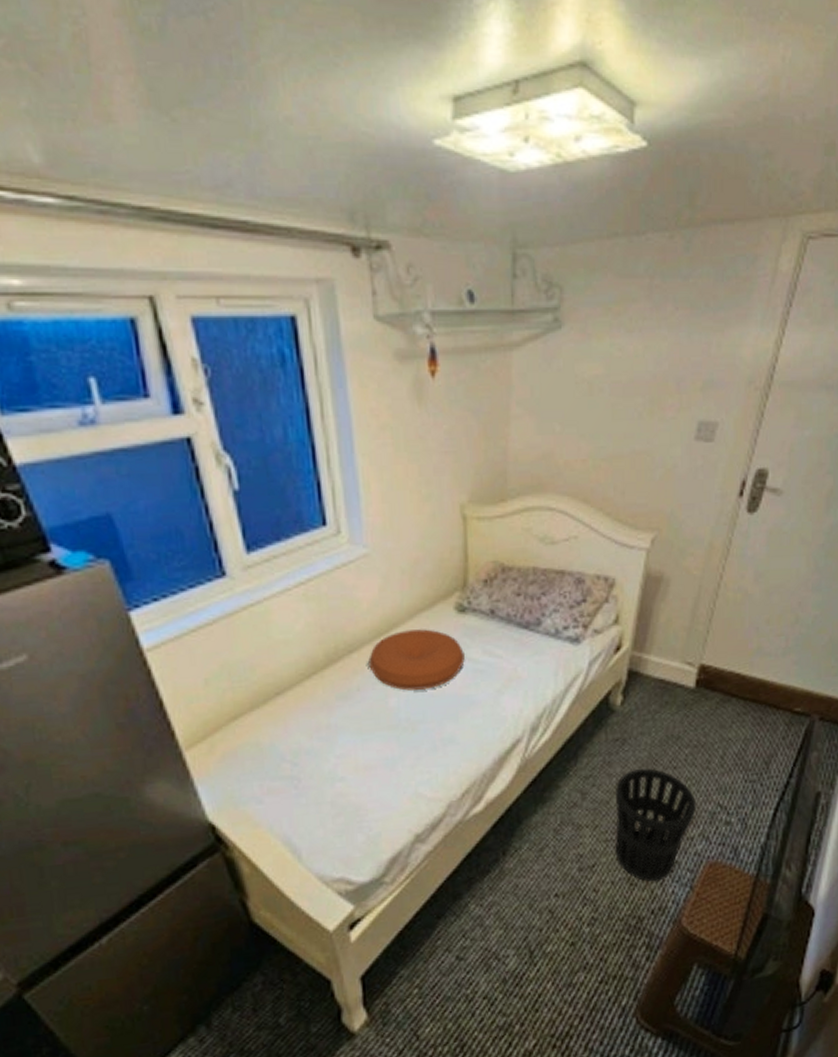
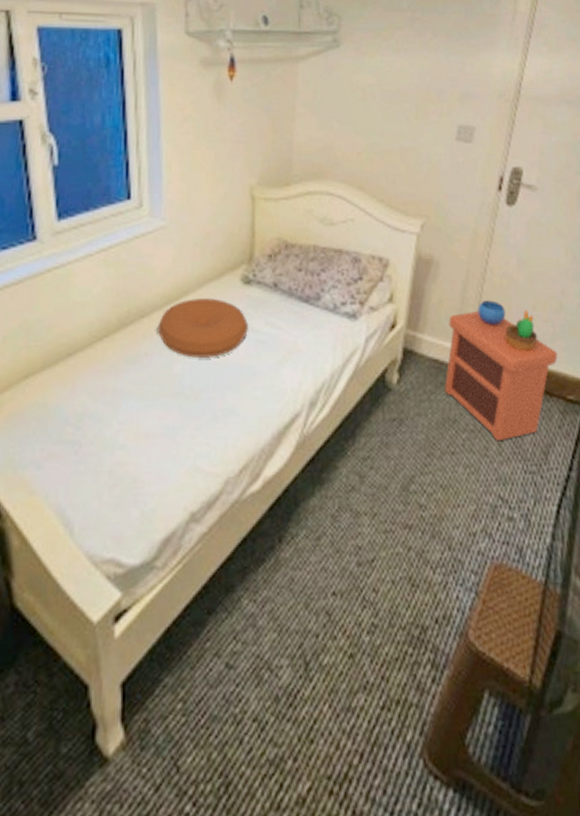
wastebasket: present [615,768,696,882] -> none [394,453,477,584]
nightstand: none [669,616,788,755] -> present [444,300,558,442]

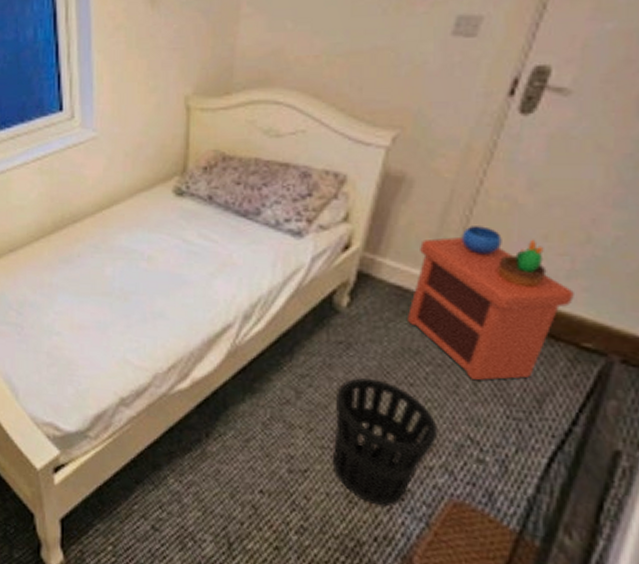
cushion: present [158,298,248,358] -> none [90,207,180,264]
wastebasket: none [394,453,477,584] -> present [332,378,437,507]

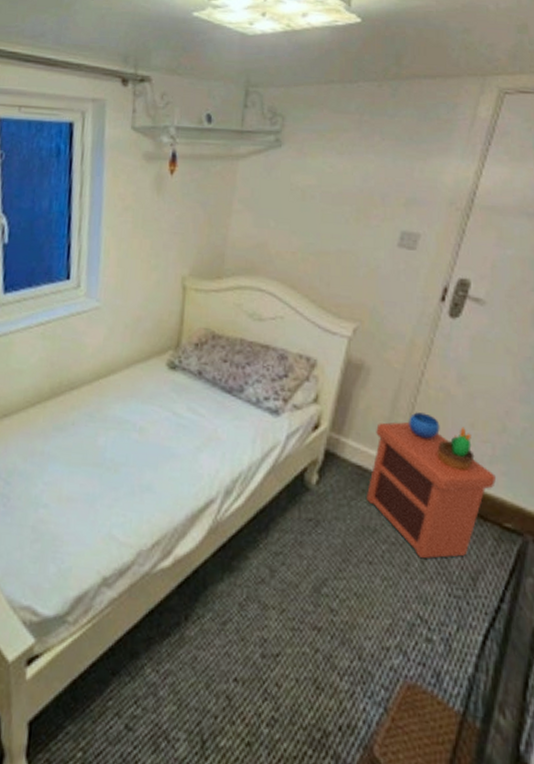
wastebasket: present [332,378,437,507] -> none [301,556,393,692]

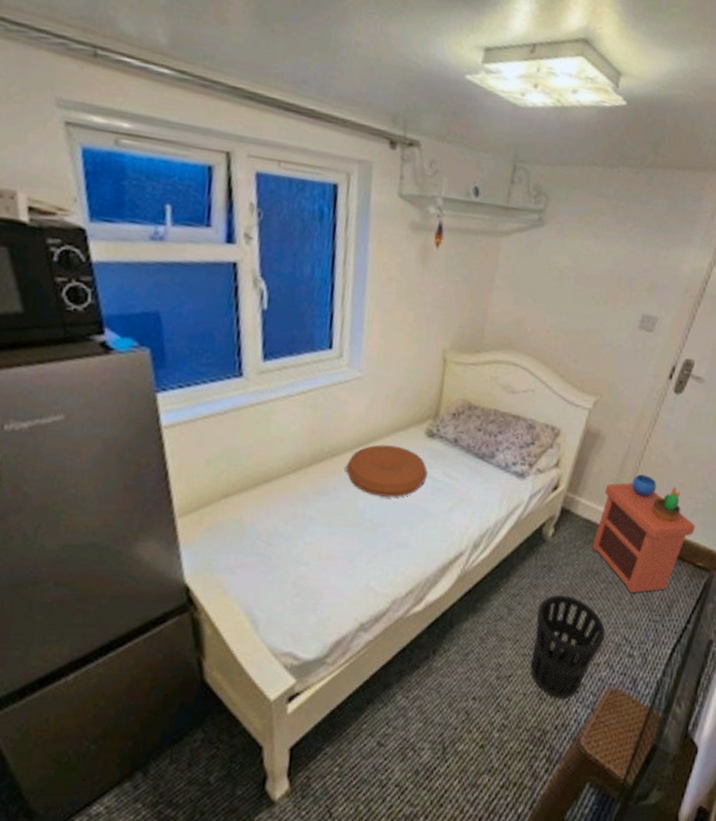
cushion: none [85,377,171,435] -> present [346,444,427,497]
wastebasket: none [301,556,393,692] -> present [530,595,605,700]

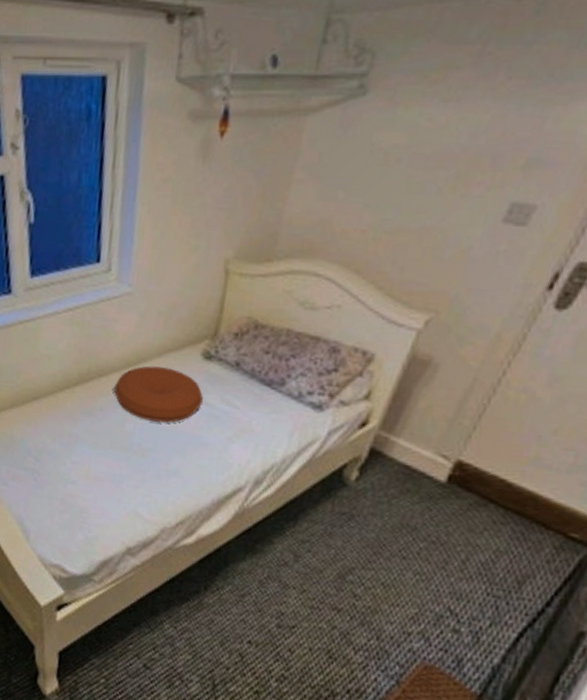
wastebasket: present [530,595,605,700] -> none [318,547,422,664]
nightstand: present [591,474,695,594] -> none [409,414,572,561]

